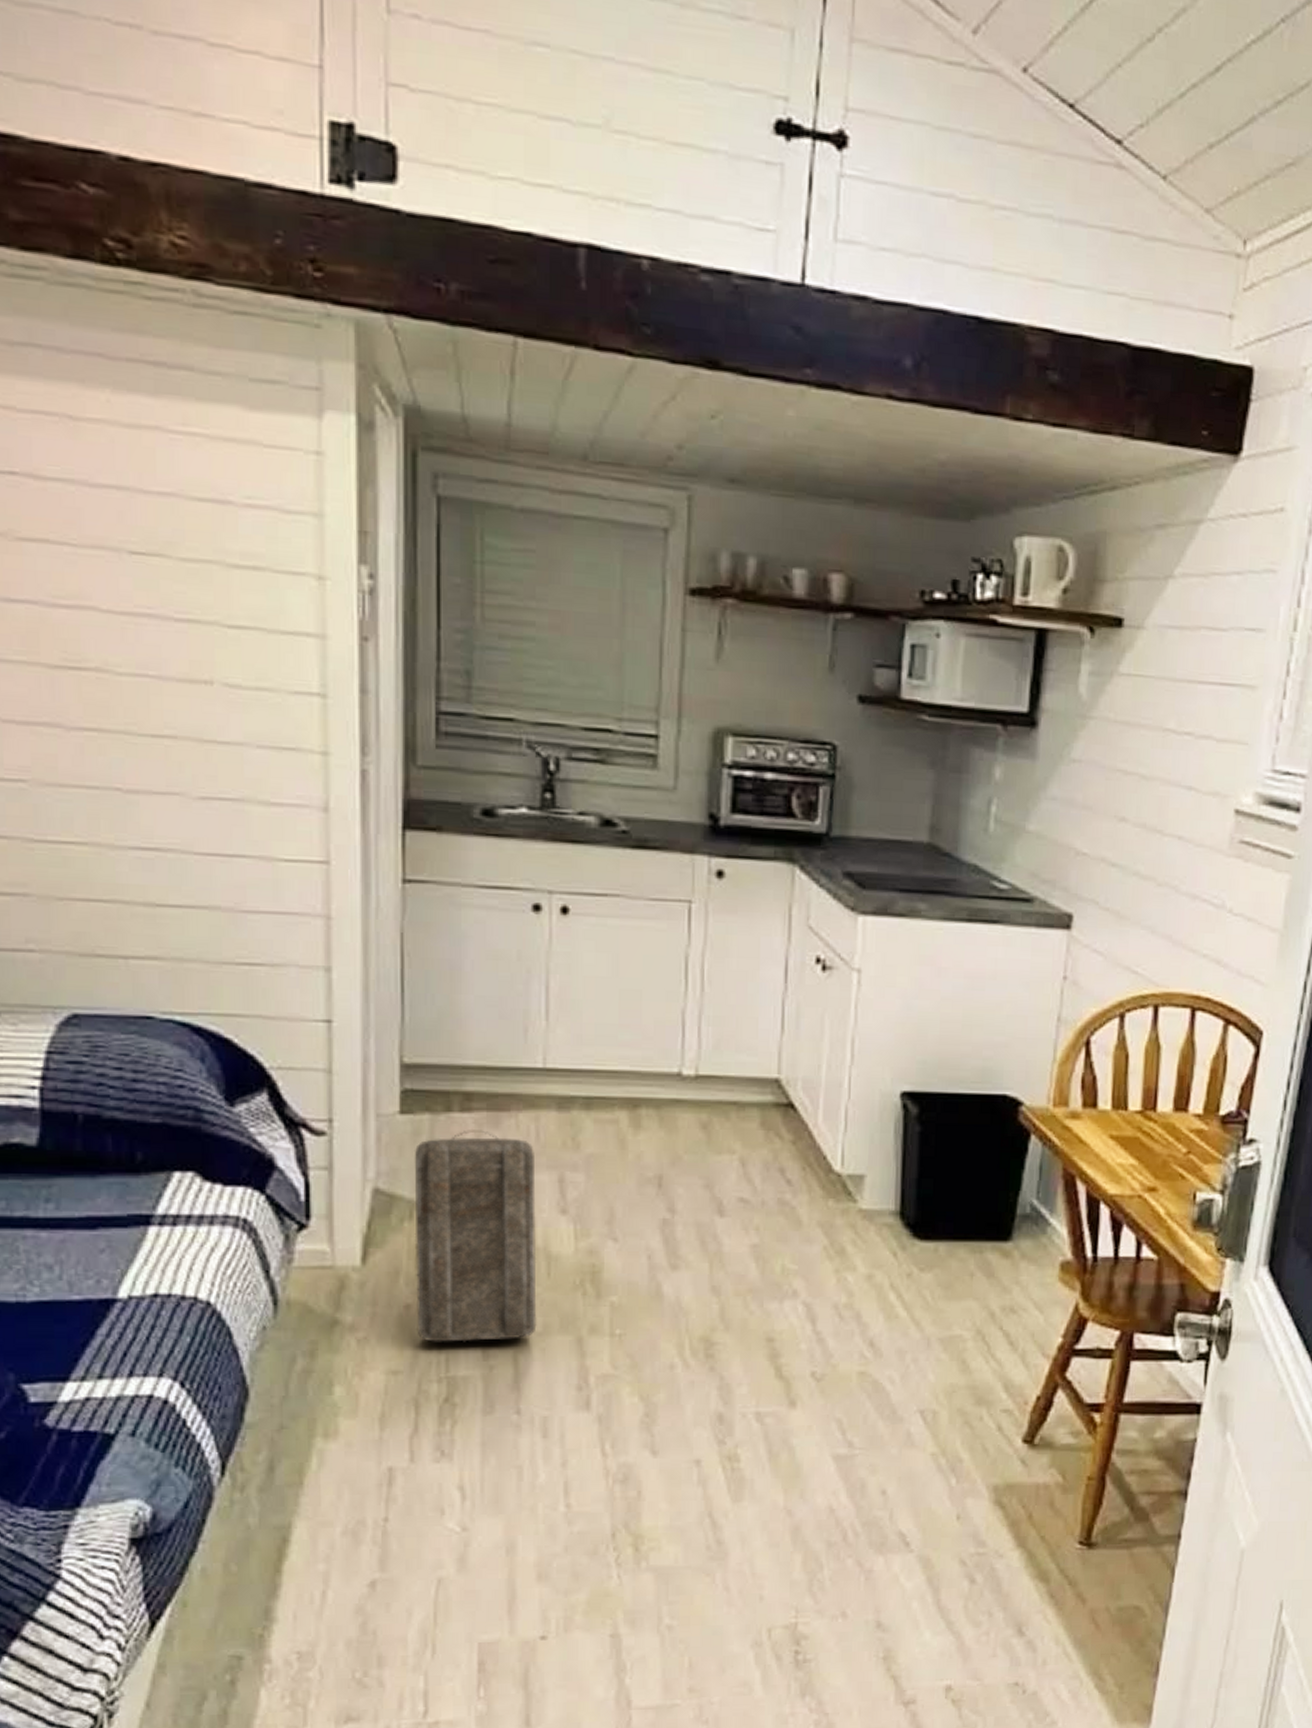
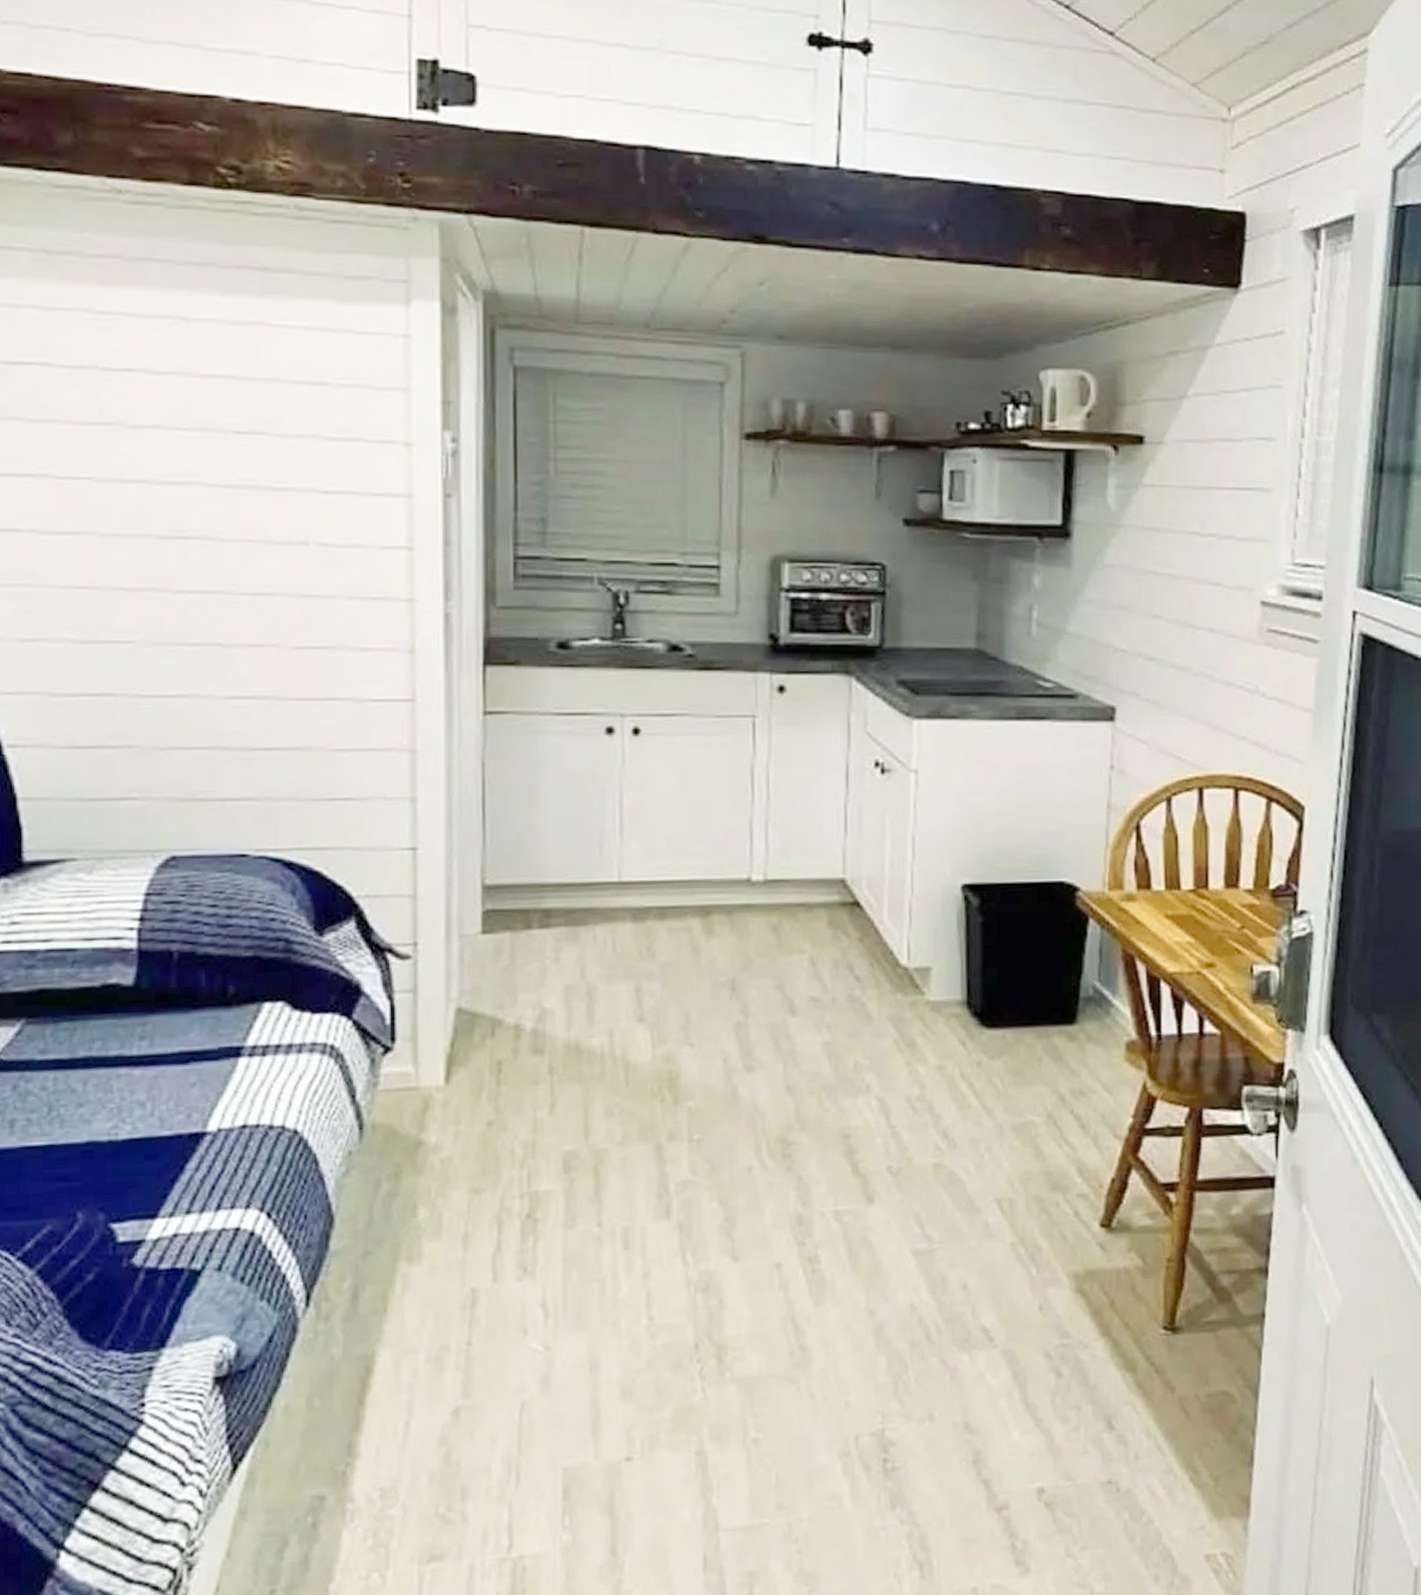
backpack: present [414,1128,537,1342] -> none [495,944,616,1158]

